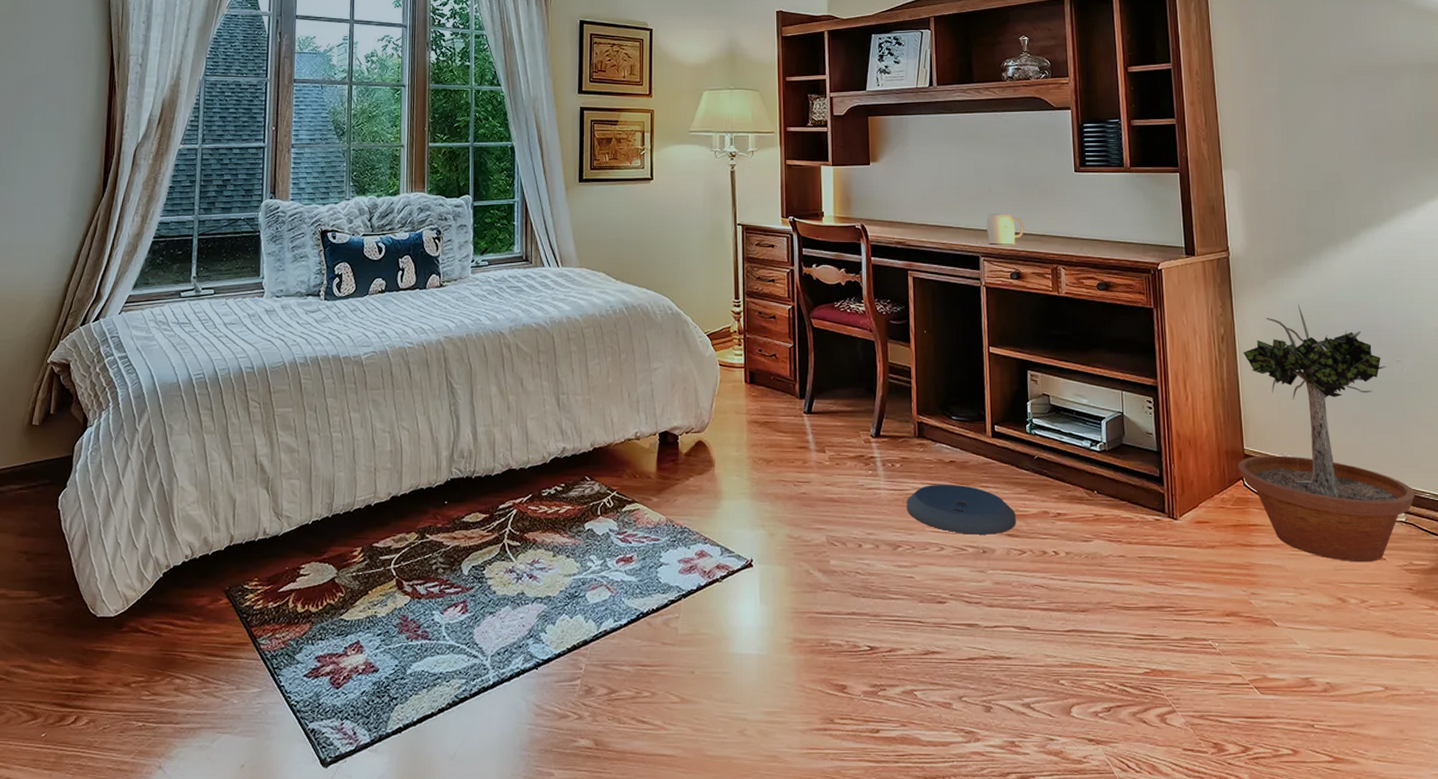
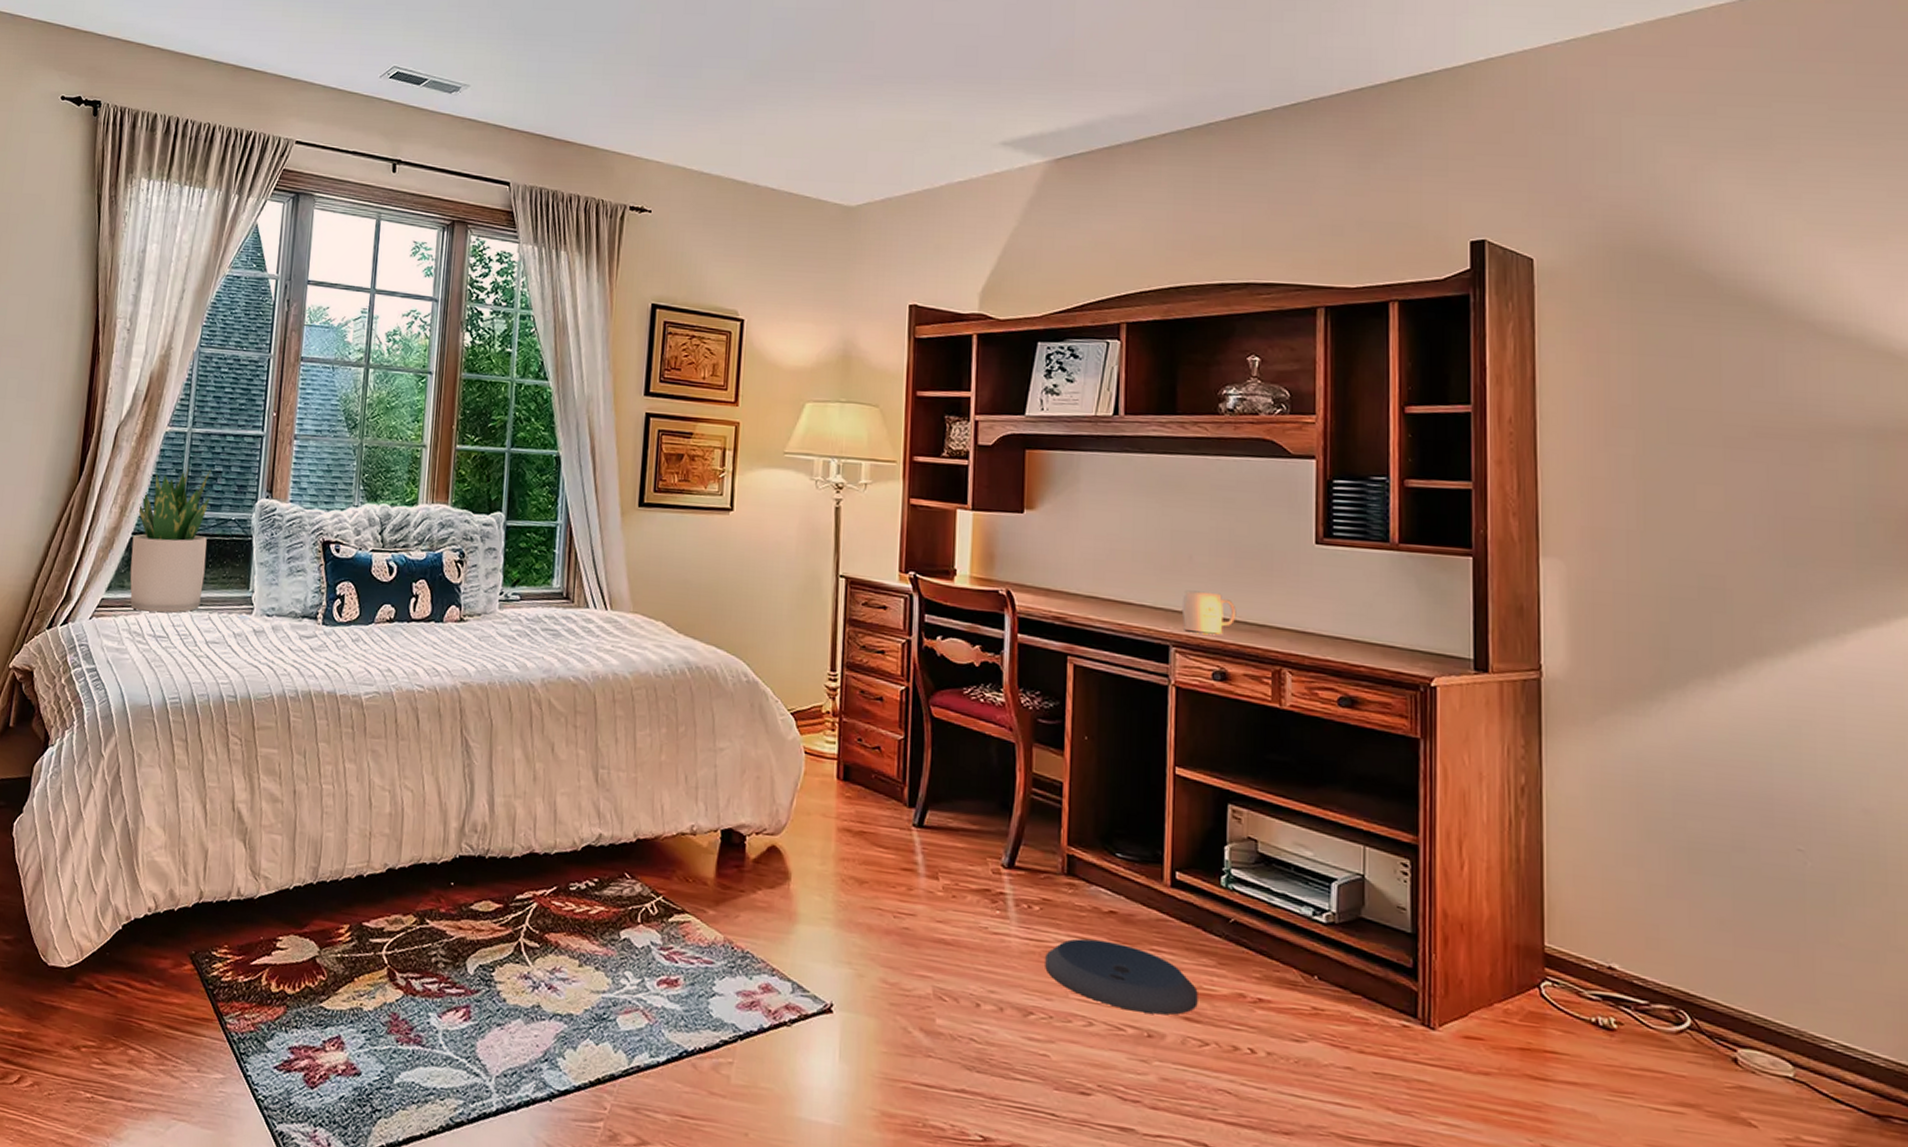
planter: none [153,177,222,303] -> present [130,466,212,613]
potted tree: present [1237,304,1416,563] -> none [1532,754,1813,1128]

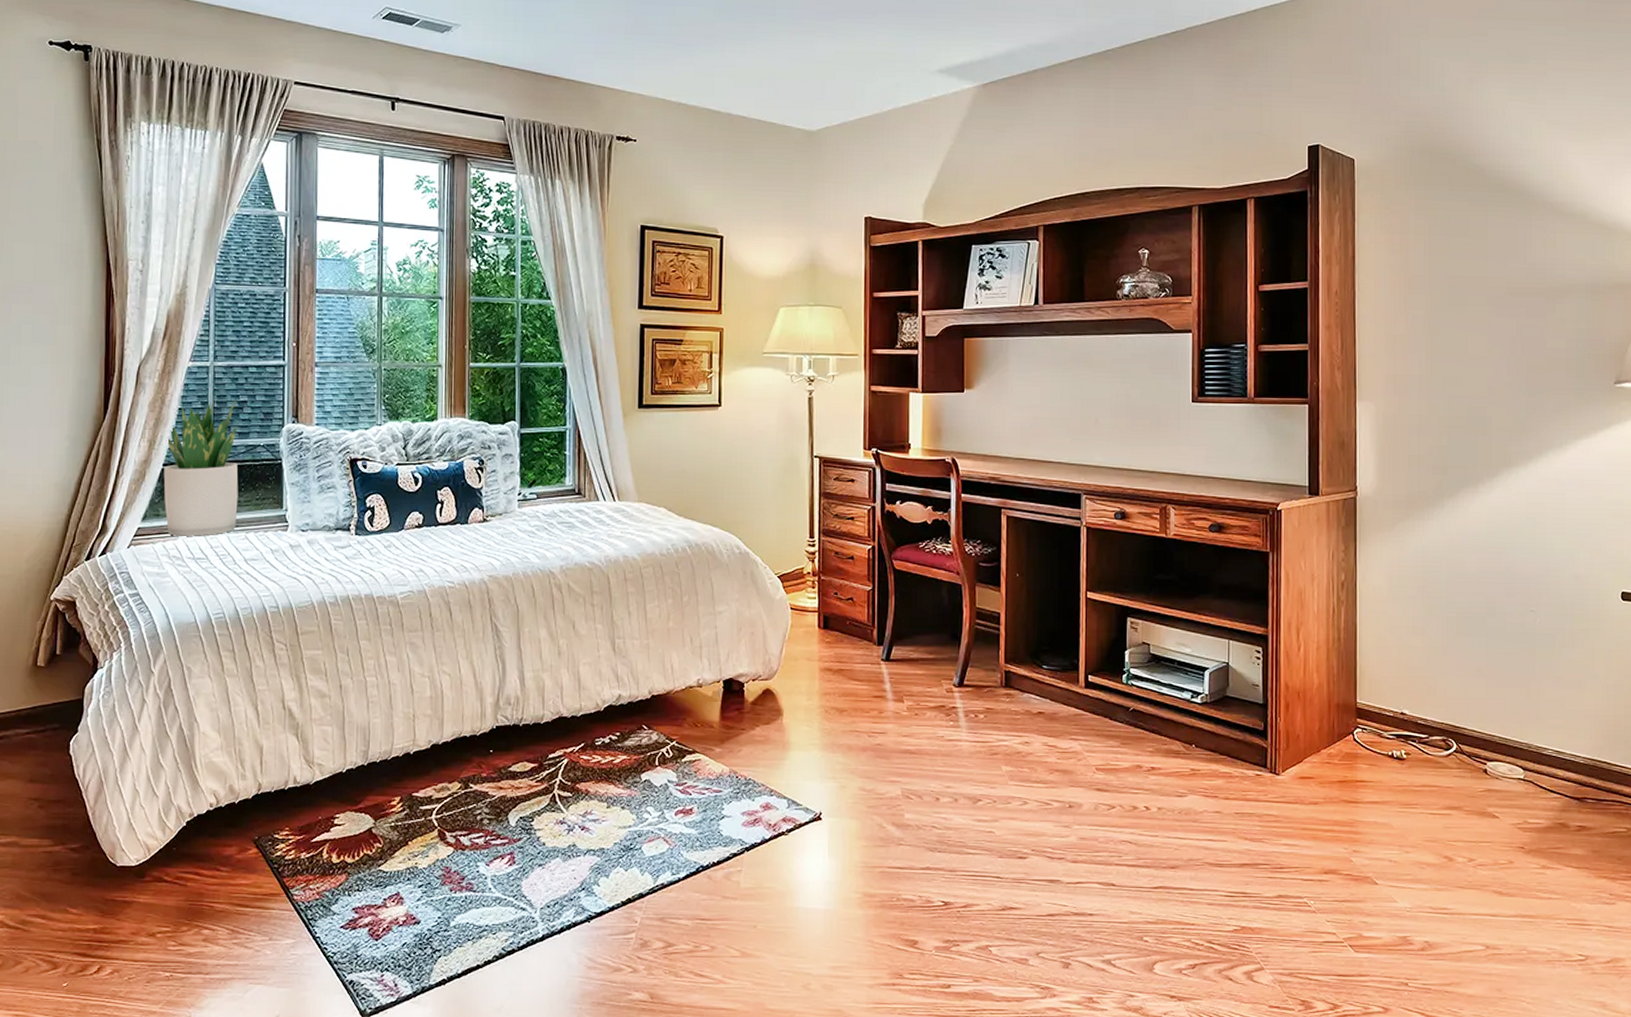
robot vacuum: present [1045,938,1198,1015] -> none [989,736,1106,789]
mug: present [1181,590,1237,635] -> none [1090,447,1132,482]

